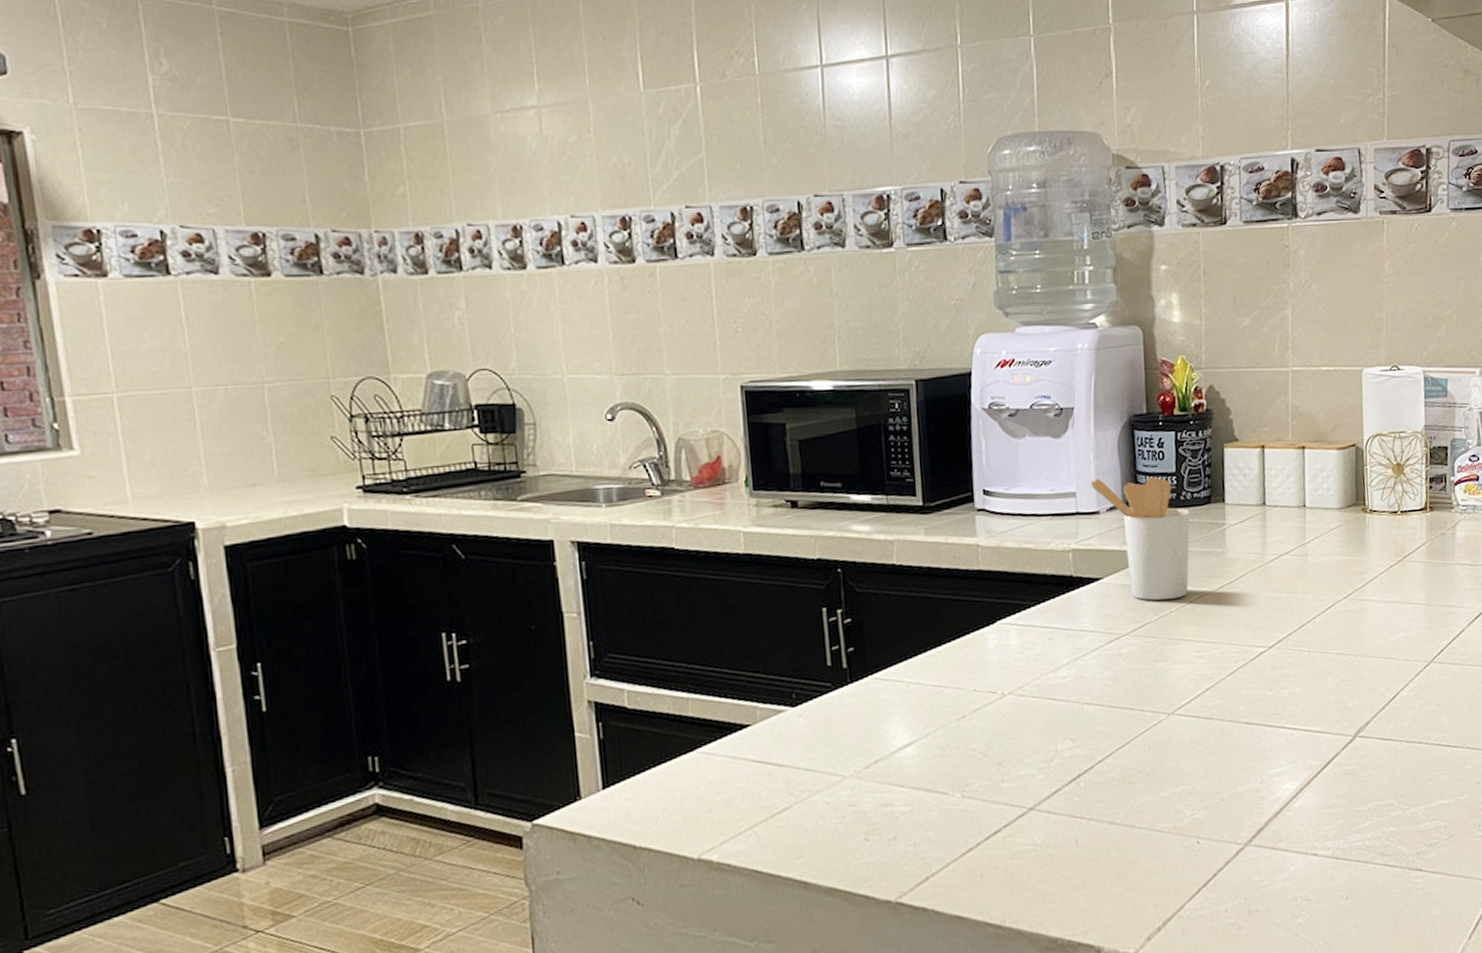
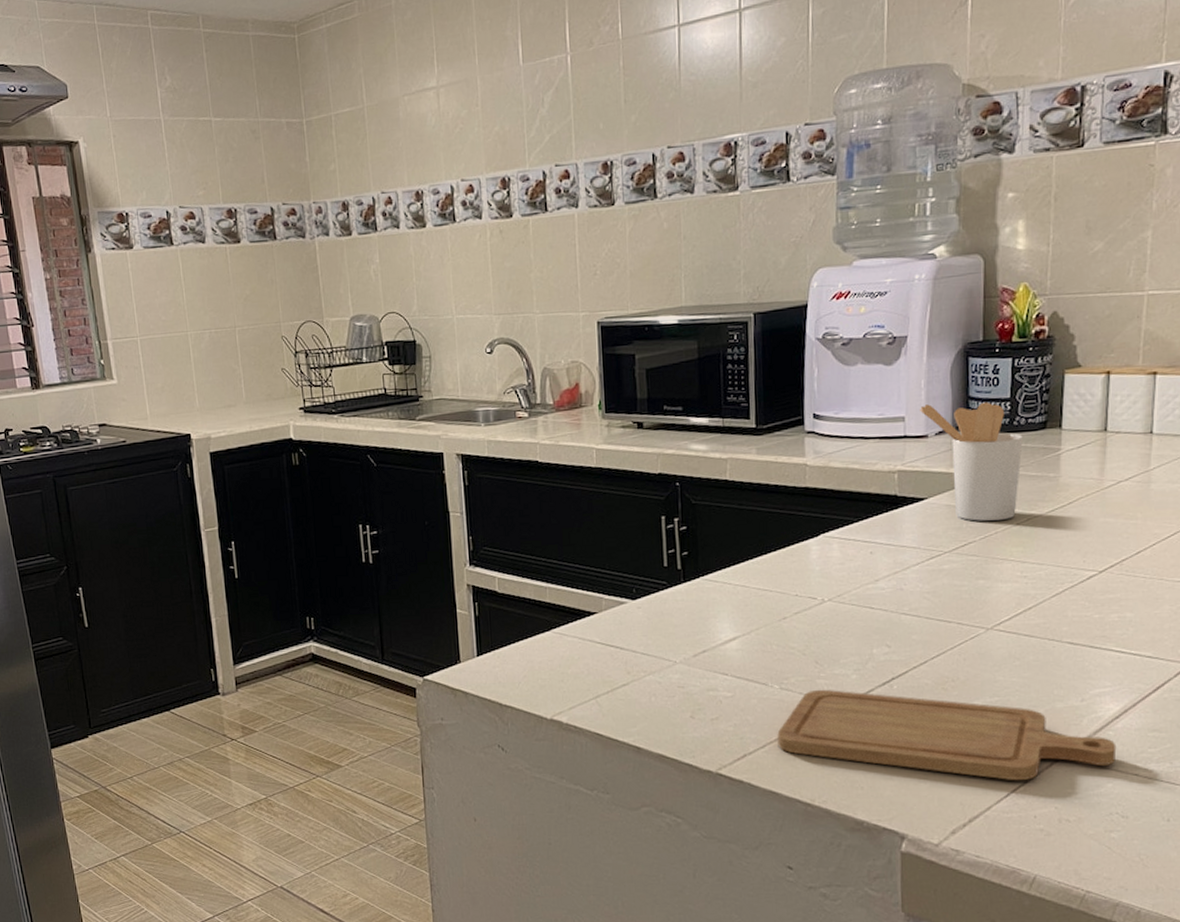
chopping board: none [961,793,1297,875] -> present [777,689,1117,781]

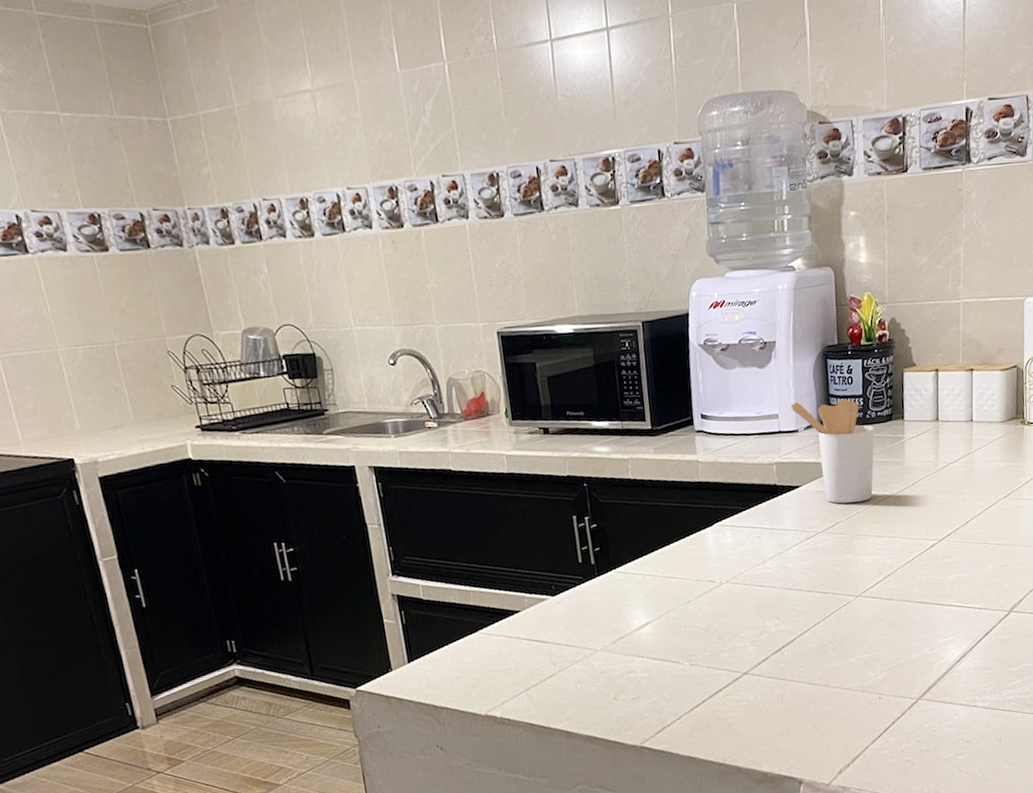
chopping board: present [777,689,1117,781] -> none [690,660,960,723]

